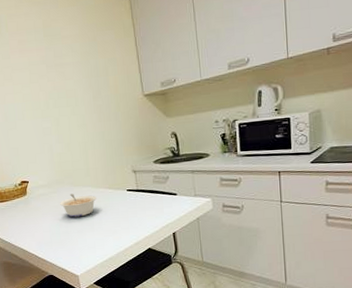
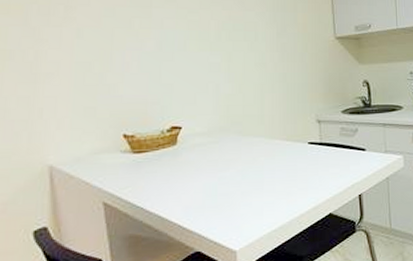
legume: present [60,193,96,218] -> none [221,144,270,175]

